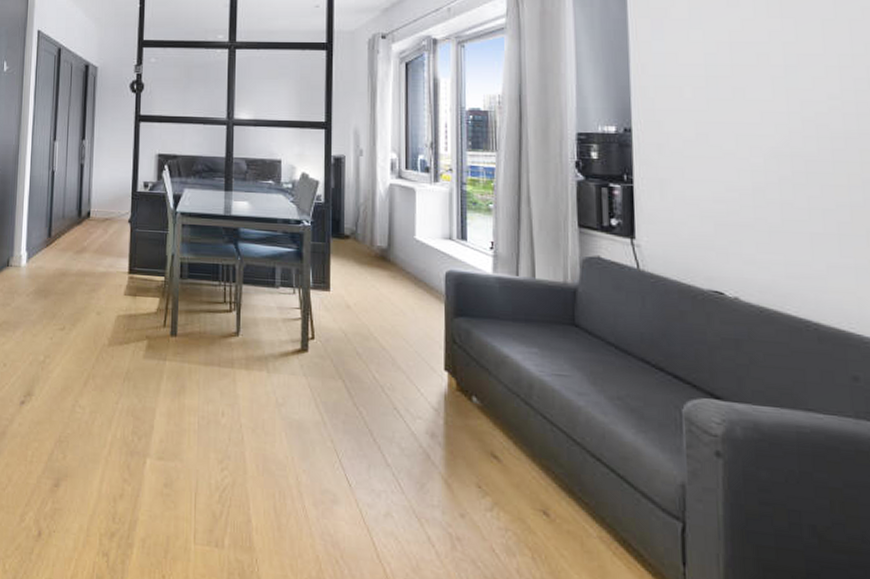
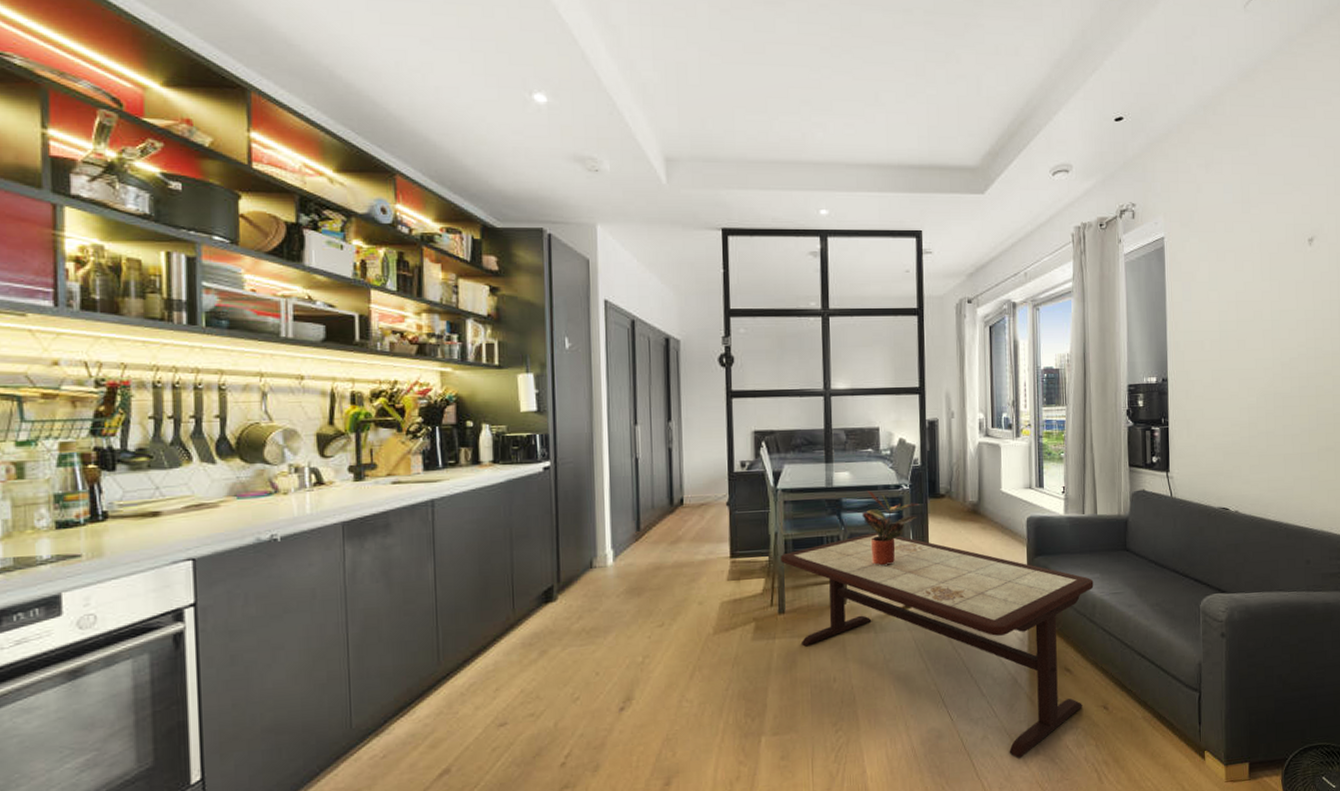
coffee table: none [175,266,530,550] -> present [780,532,1094,758]
potted plant: none [259,223,320,303] -> present [862,491,919,566]

